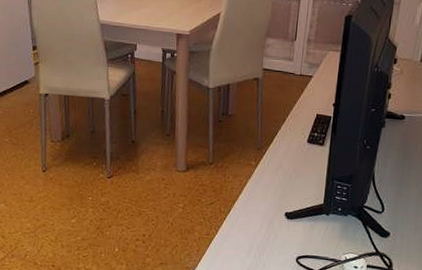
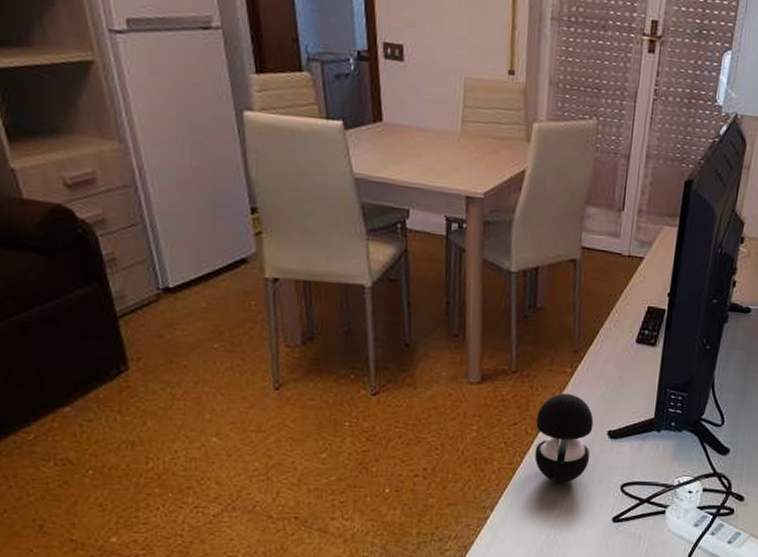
speaker: none [226,180,274,253] -> present [534,392,594,482]

